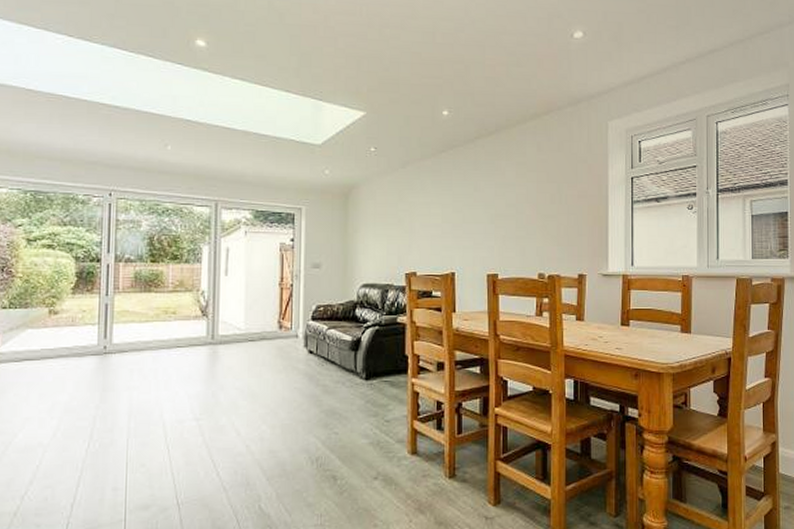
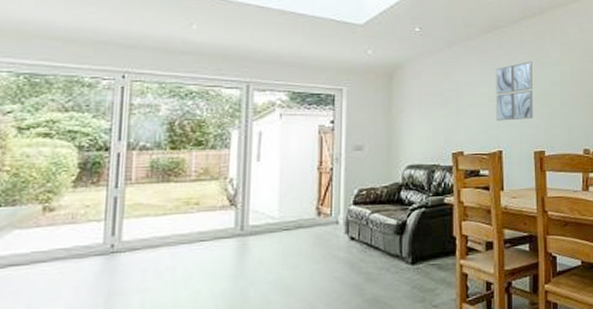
wall art: none [449,182,487,243] -> present [496,61,533,121]

